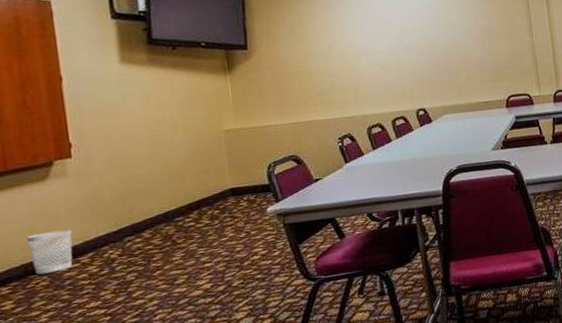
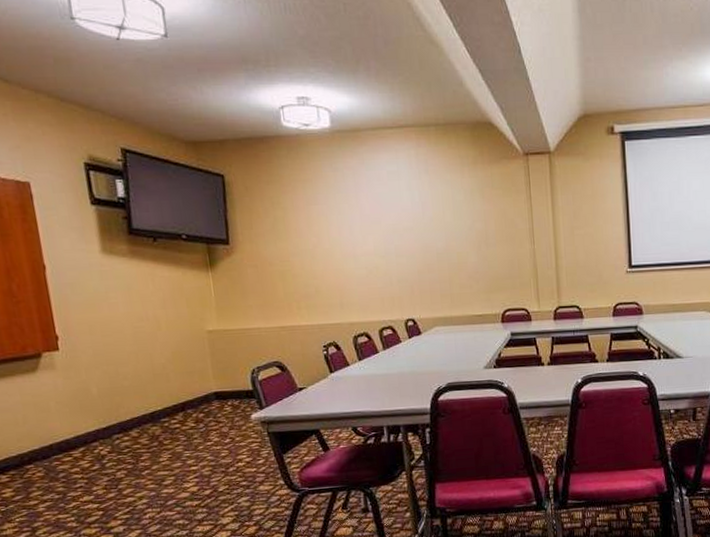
wastebasket: present [26,229,73,275] -> none [20,422,65,466]

